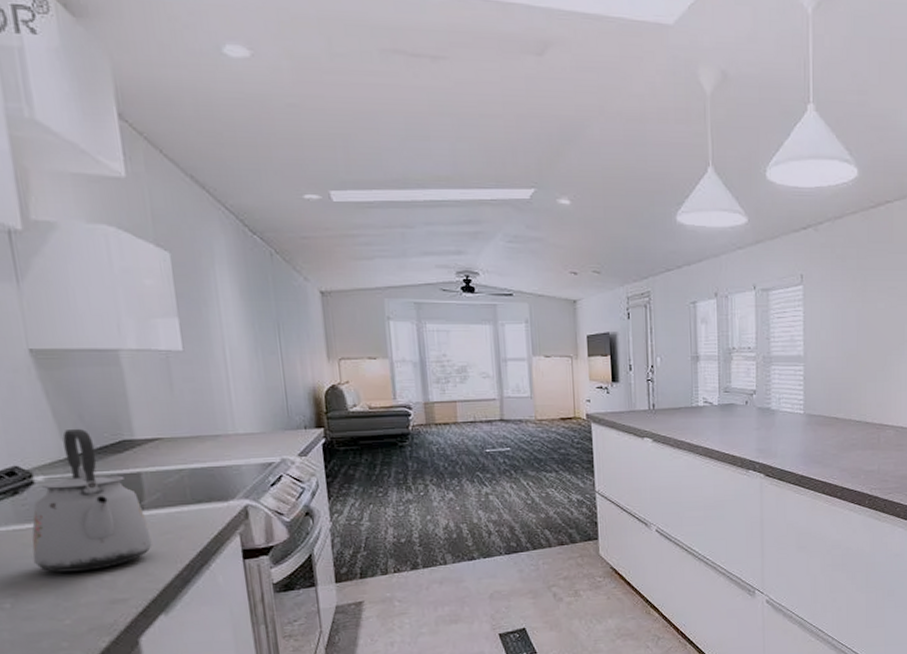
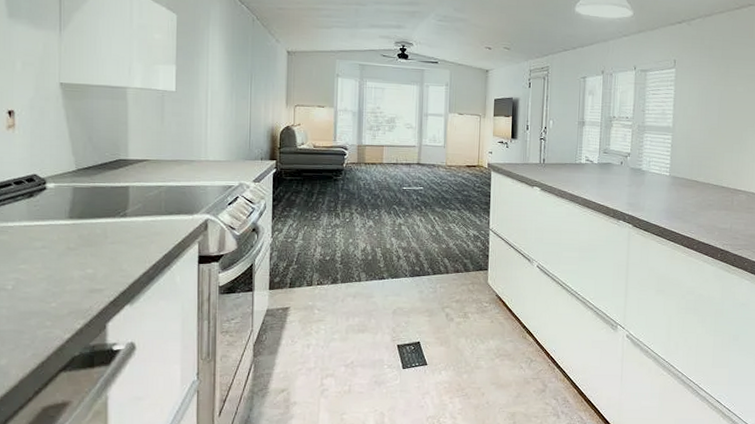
kettle: present [31,428,152,572] -> none [35,147,129,264]

